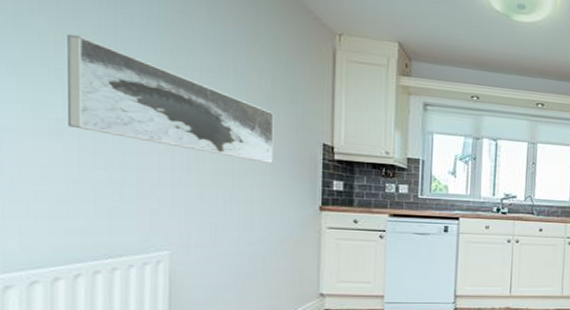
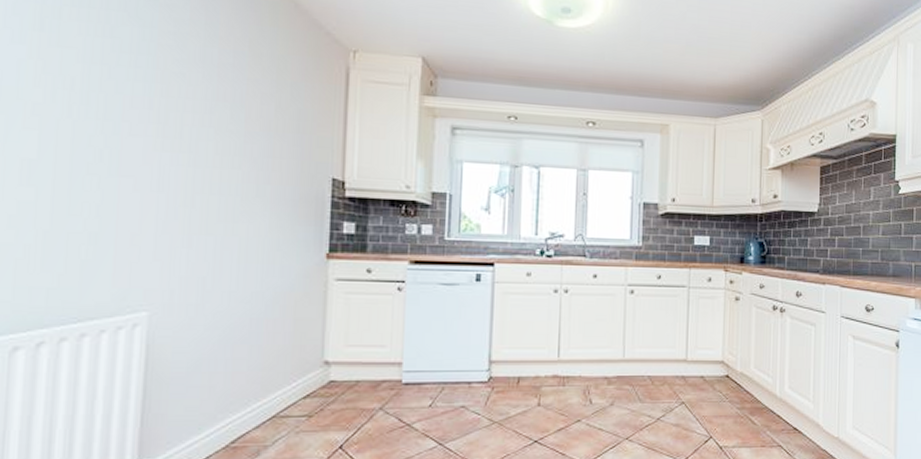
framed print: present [67,33,274,163] -> none [43,63,276,203]

